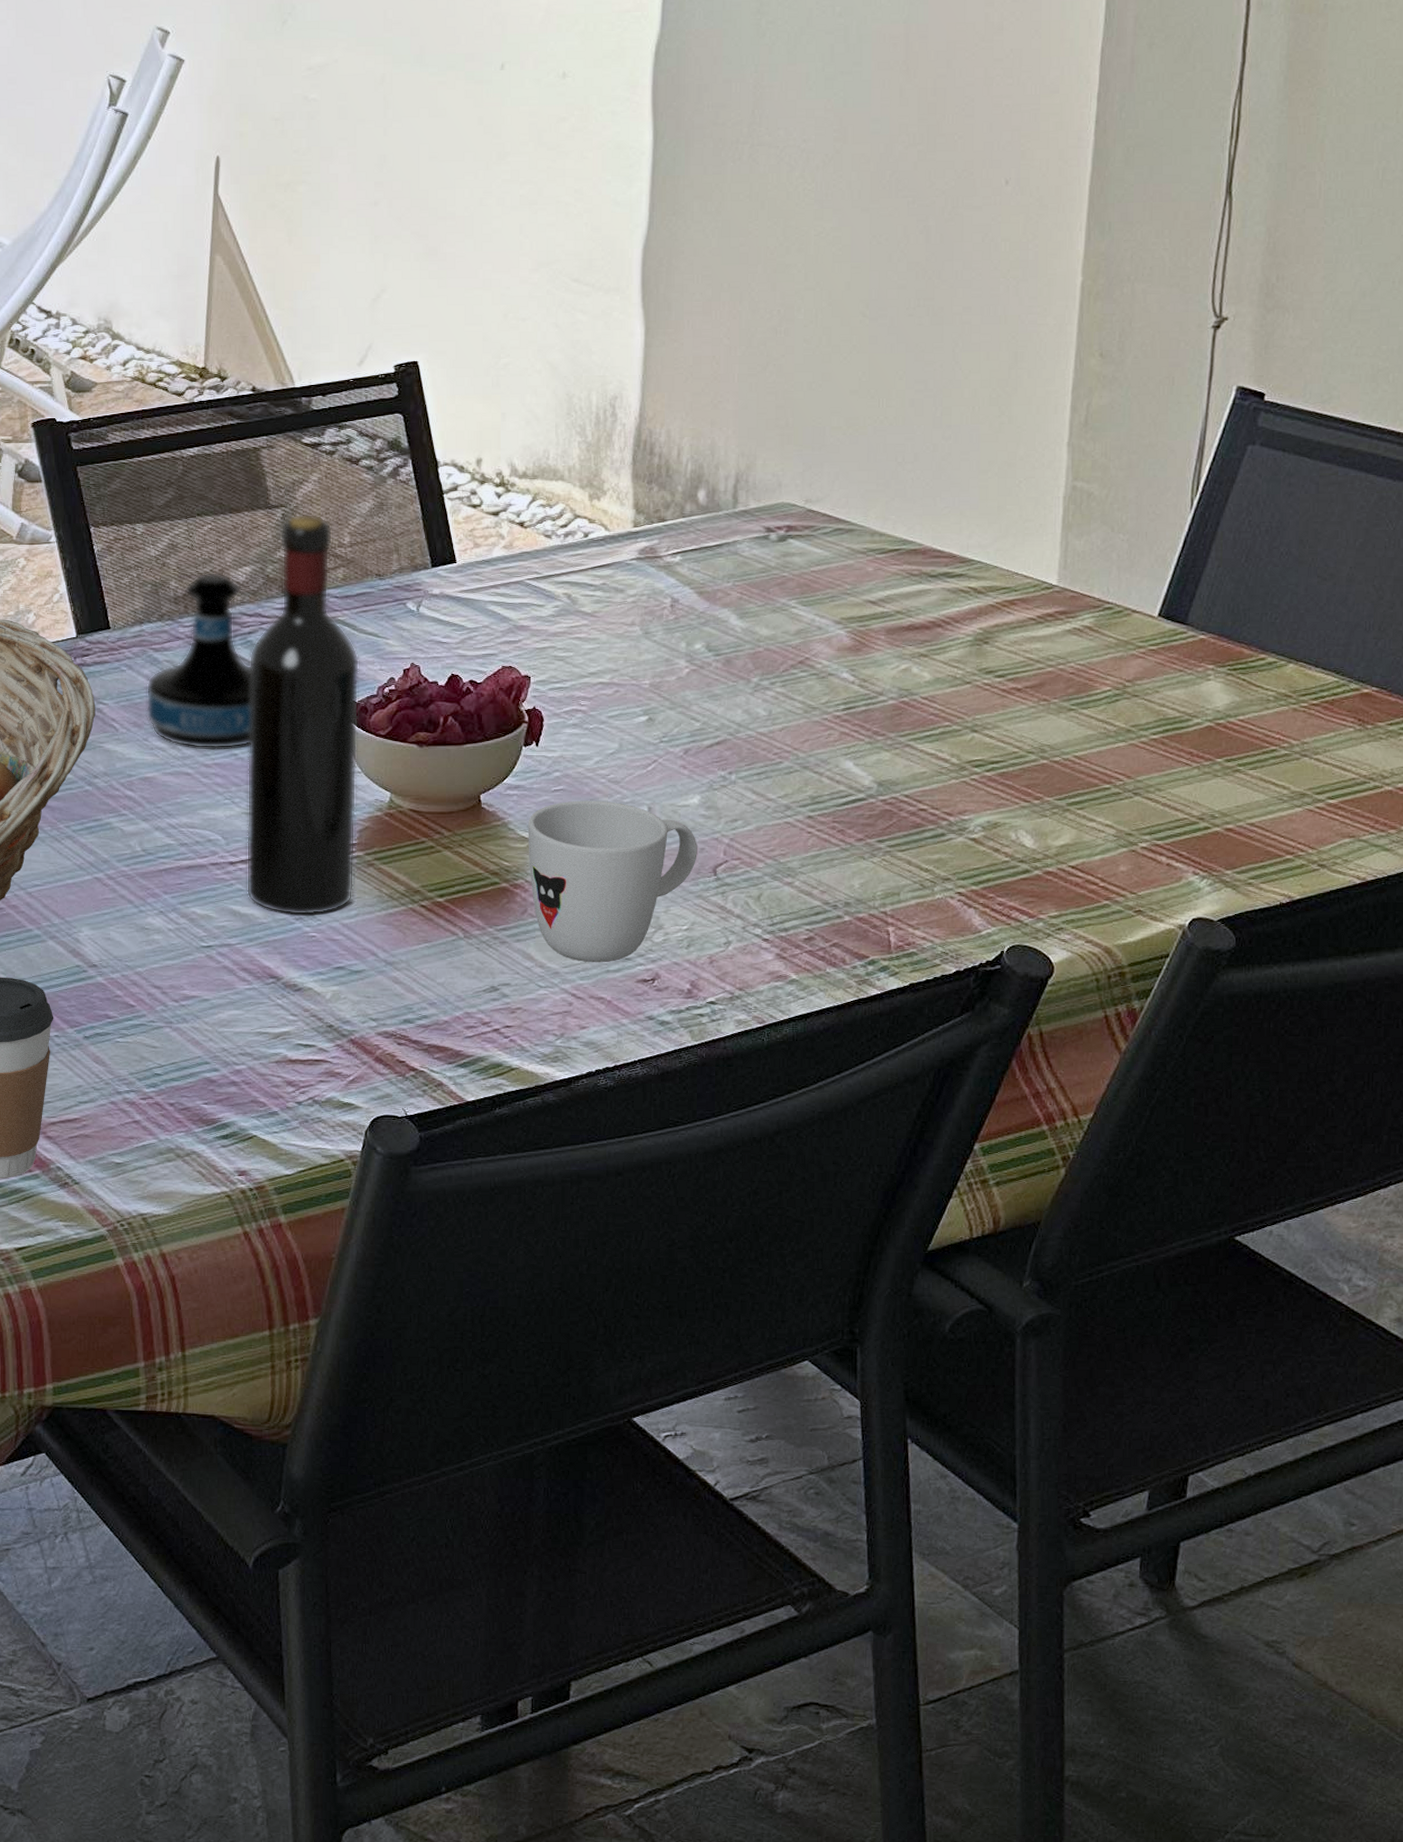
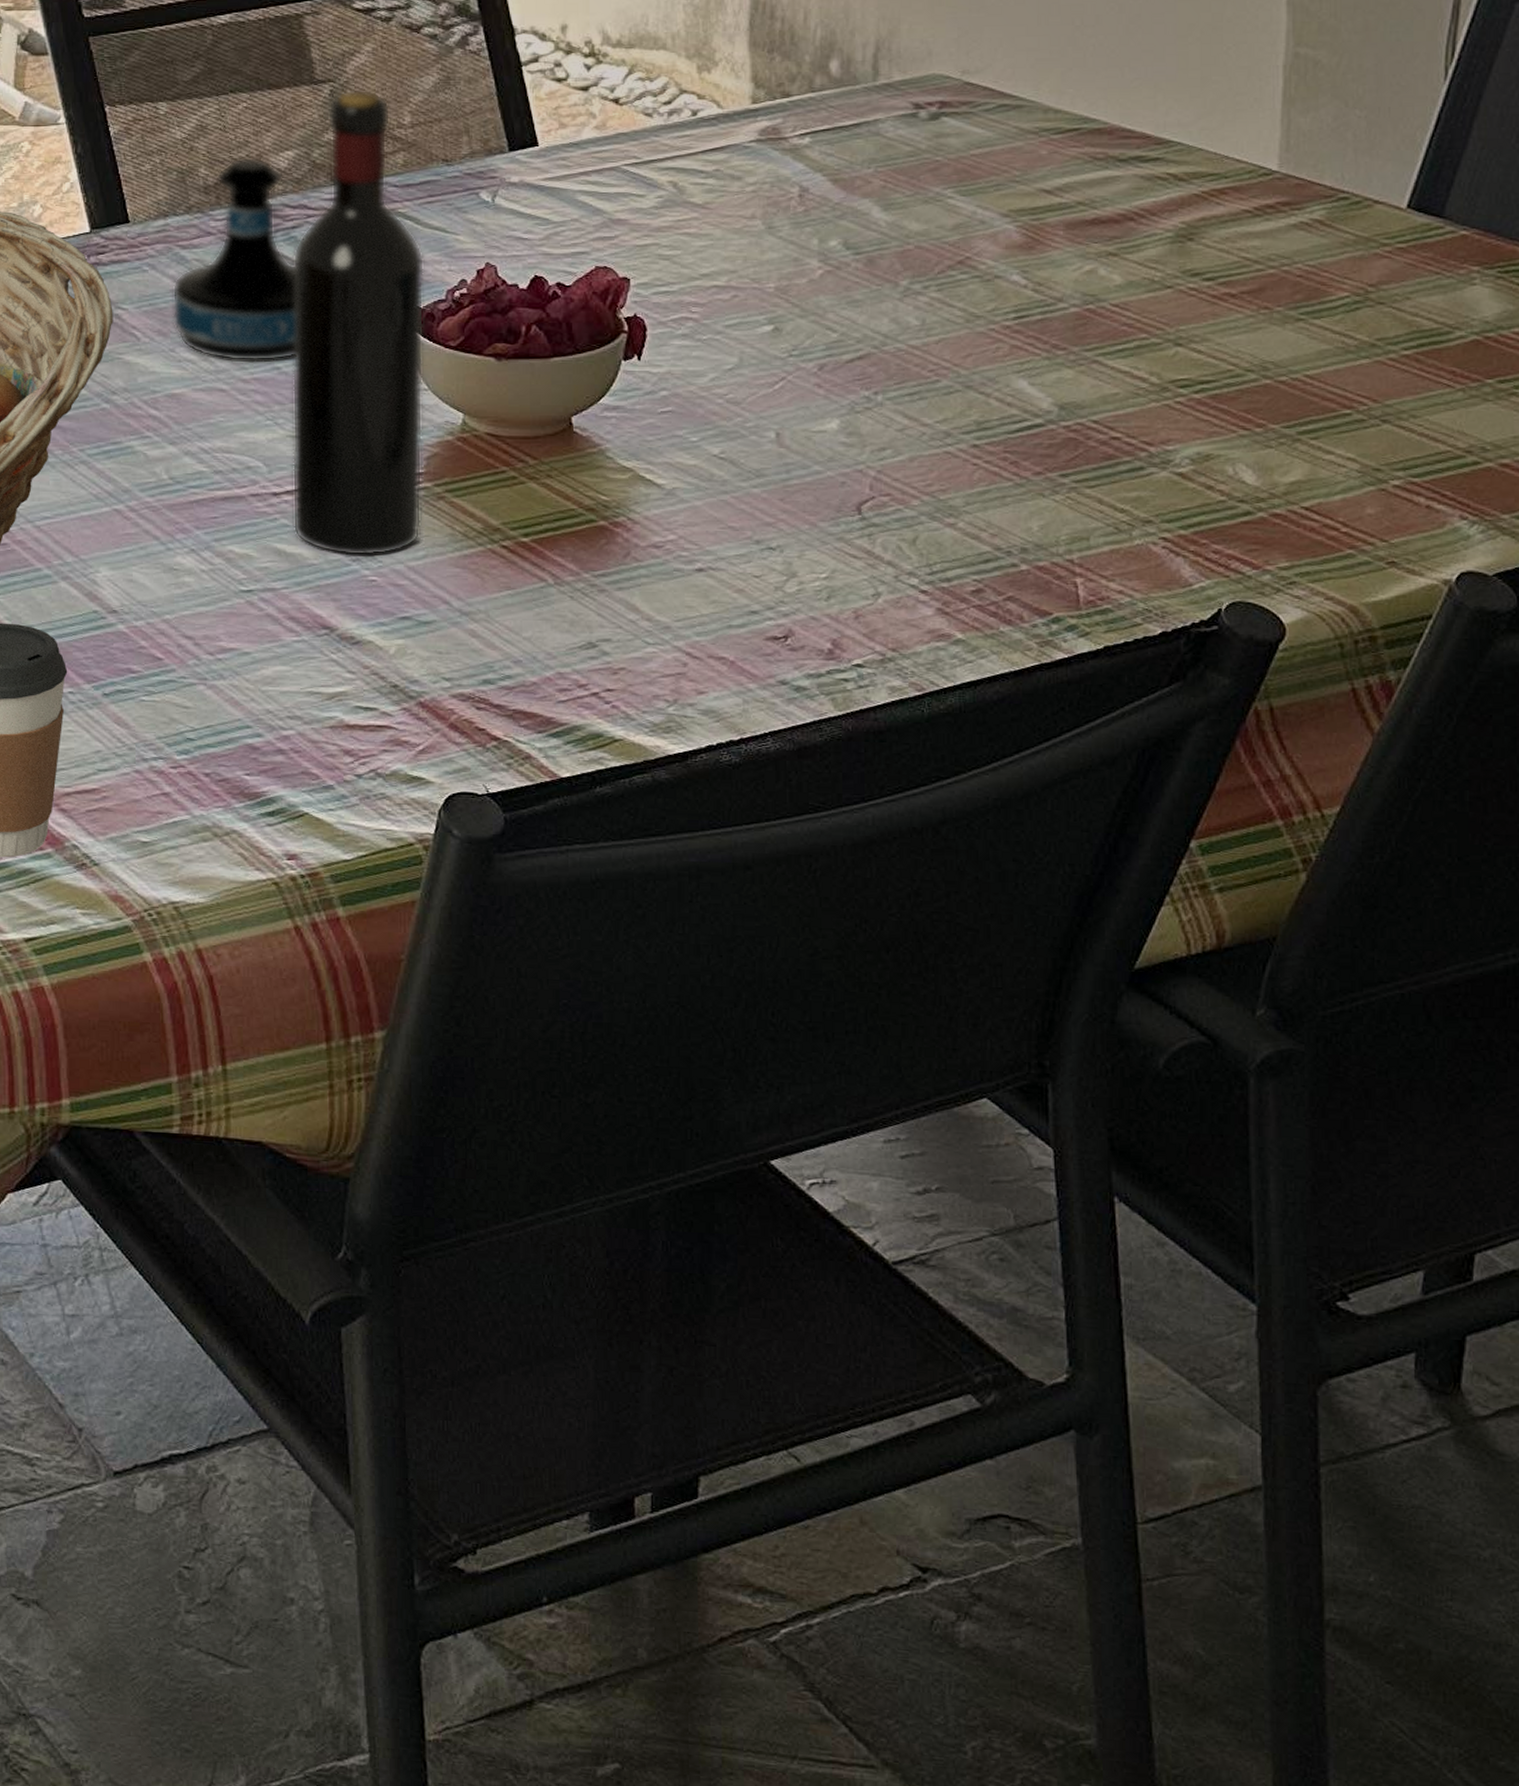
mug: present [528,800,697,963] -> none [629,424,837,617]

